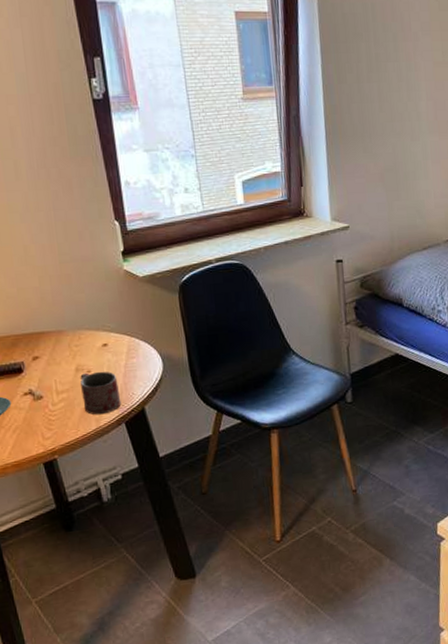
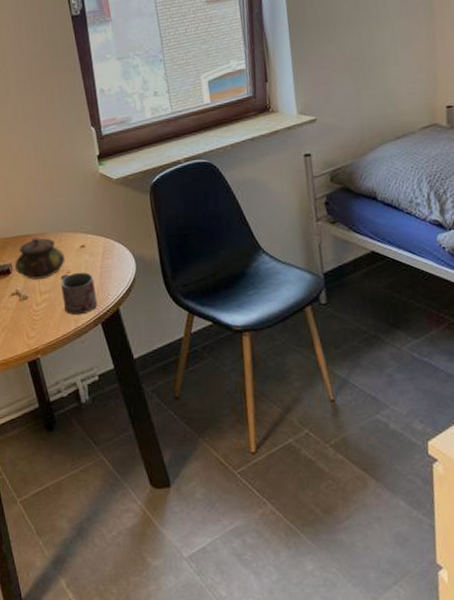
teapot: none [27,334,85,379] -> present [14,236,65,280]

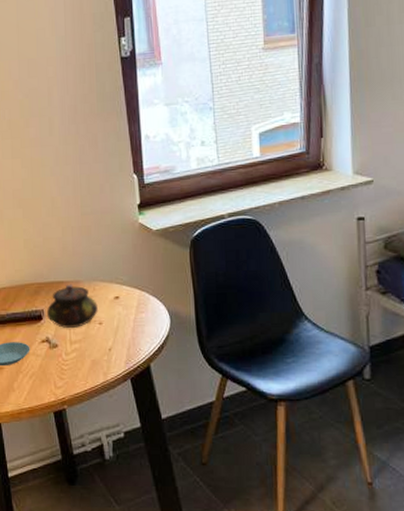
mug: present [60,272,98,316] -> none [92,324,129,369]

